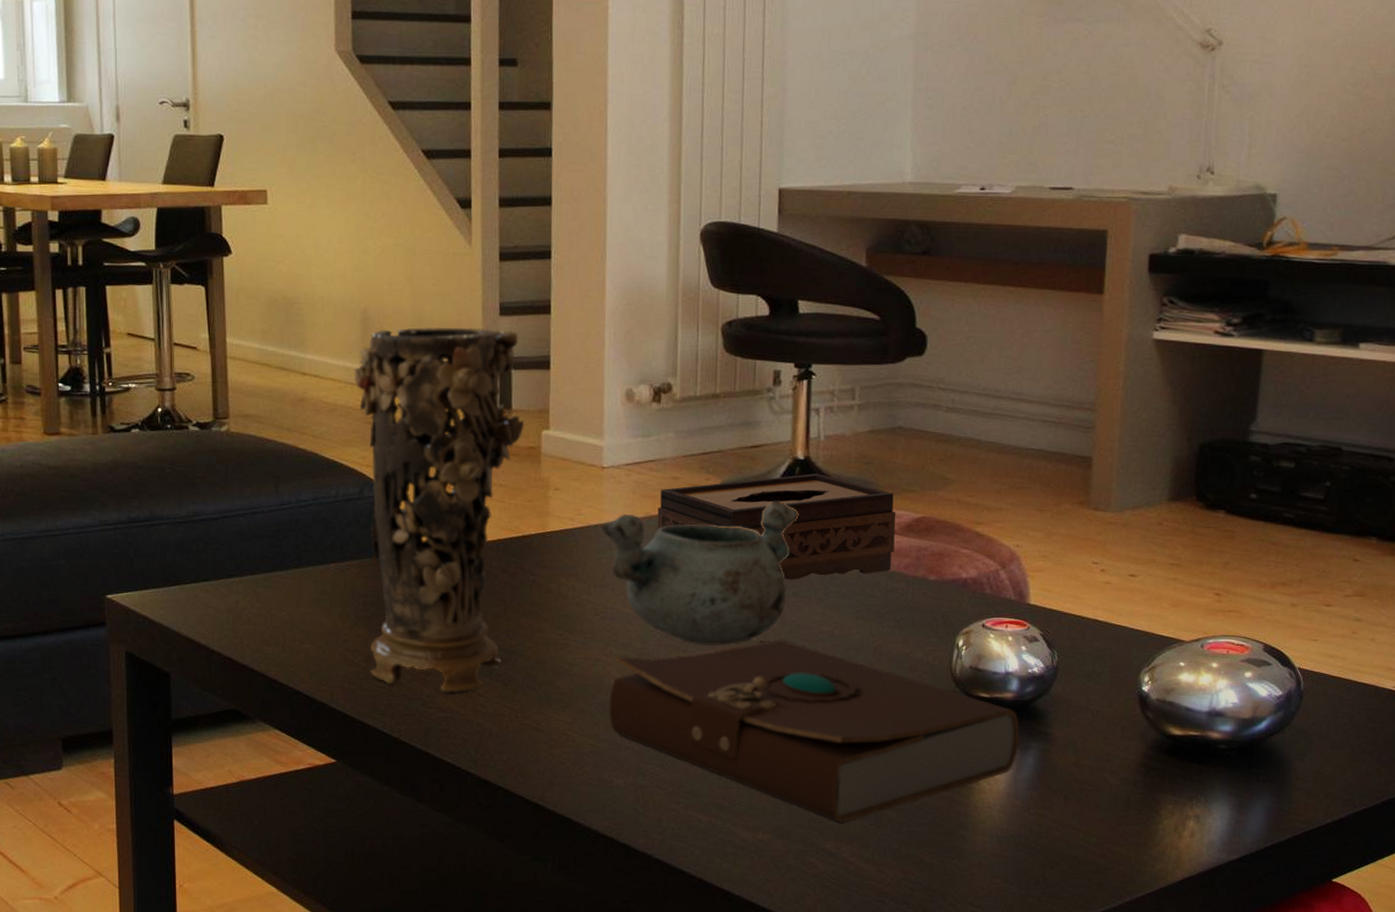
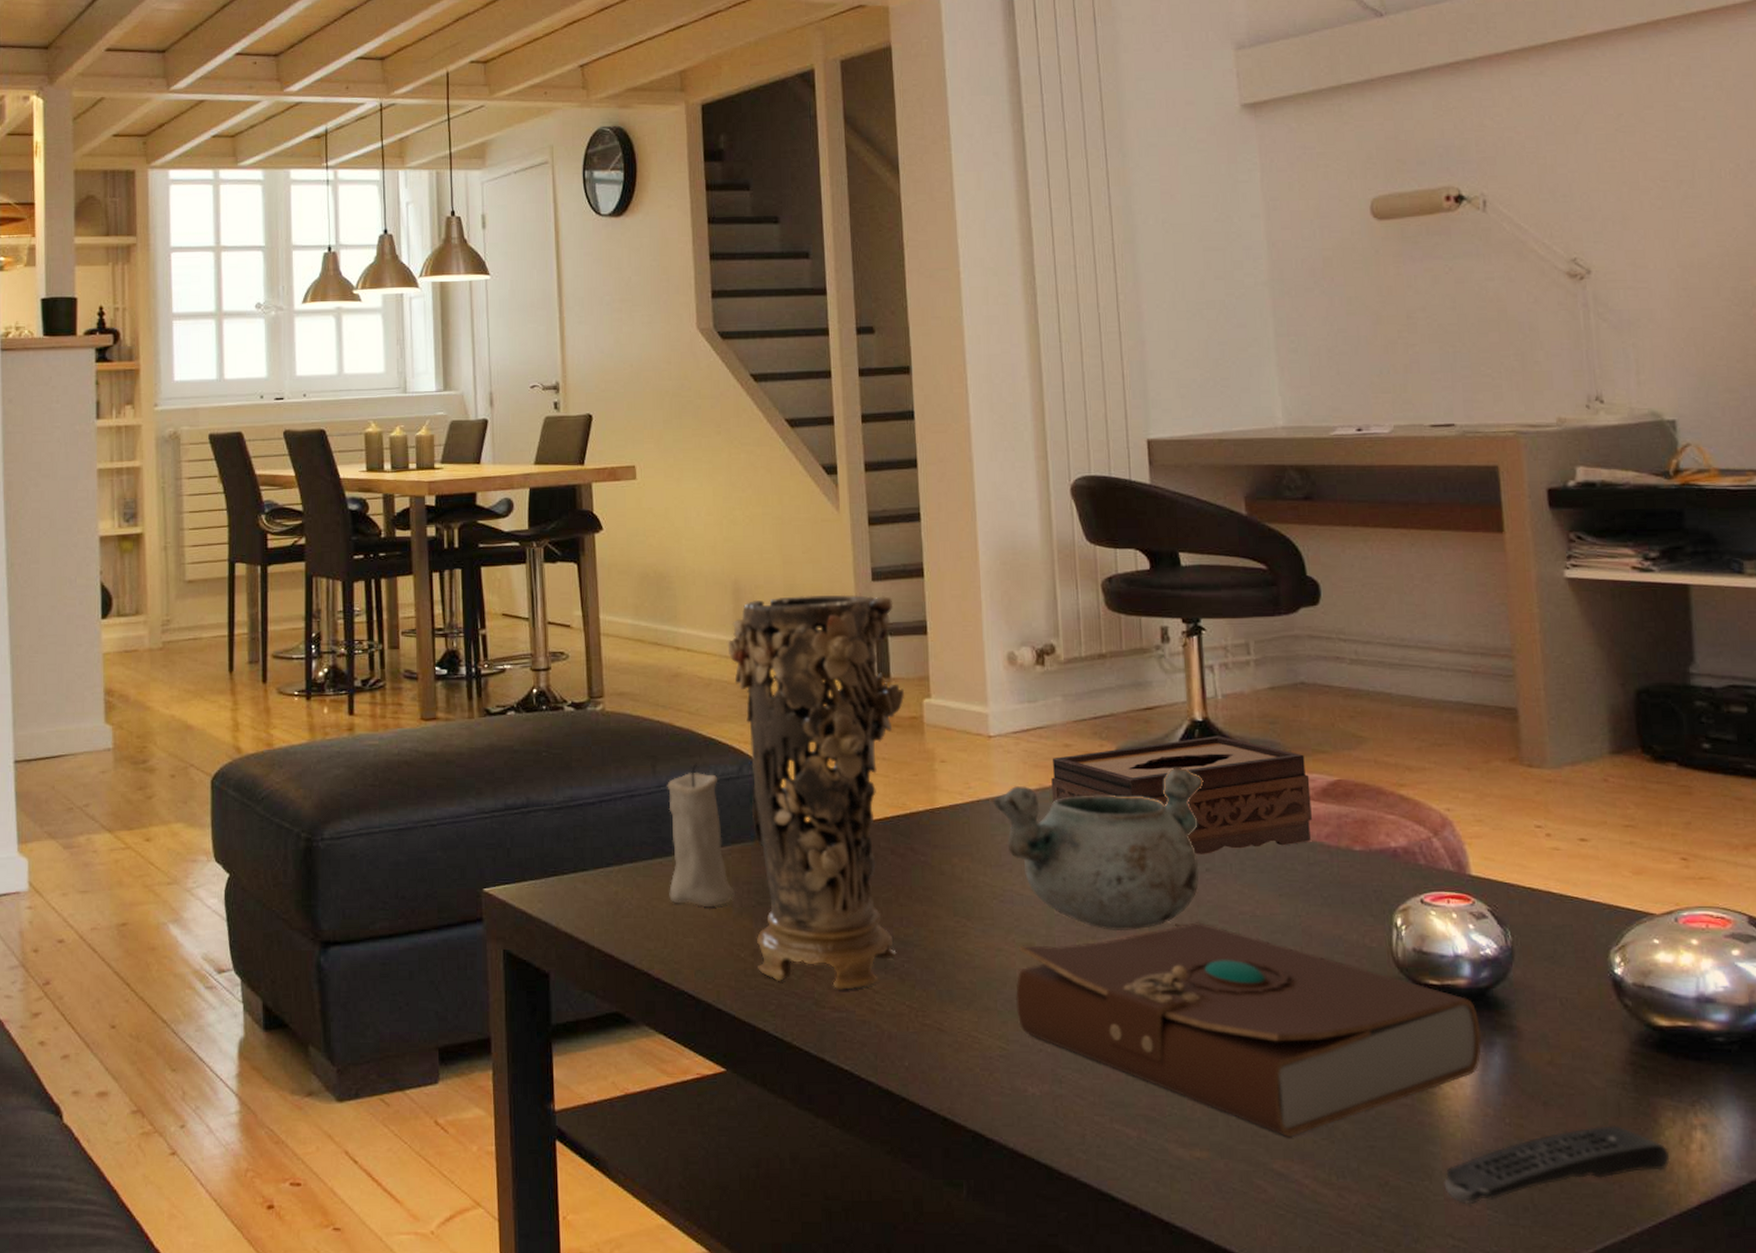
candle: none [288,483,352,616] -> present [667,763,736,906]
remote control: none [970,816,1165,879] -> present [1444,1125,1670,1205]

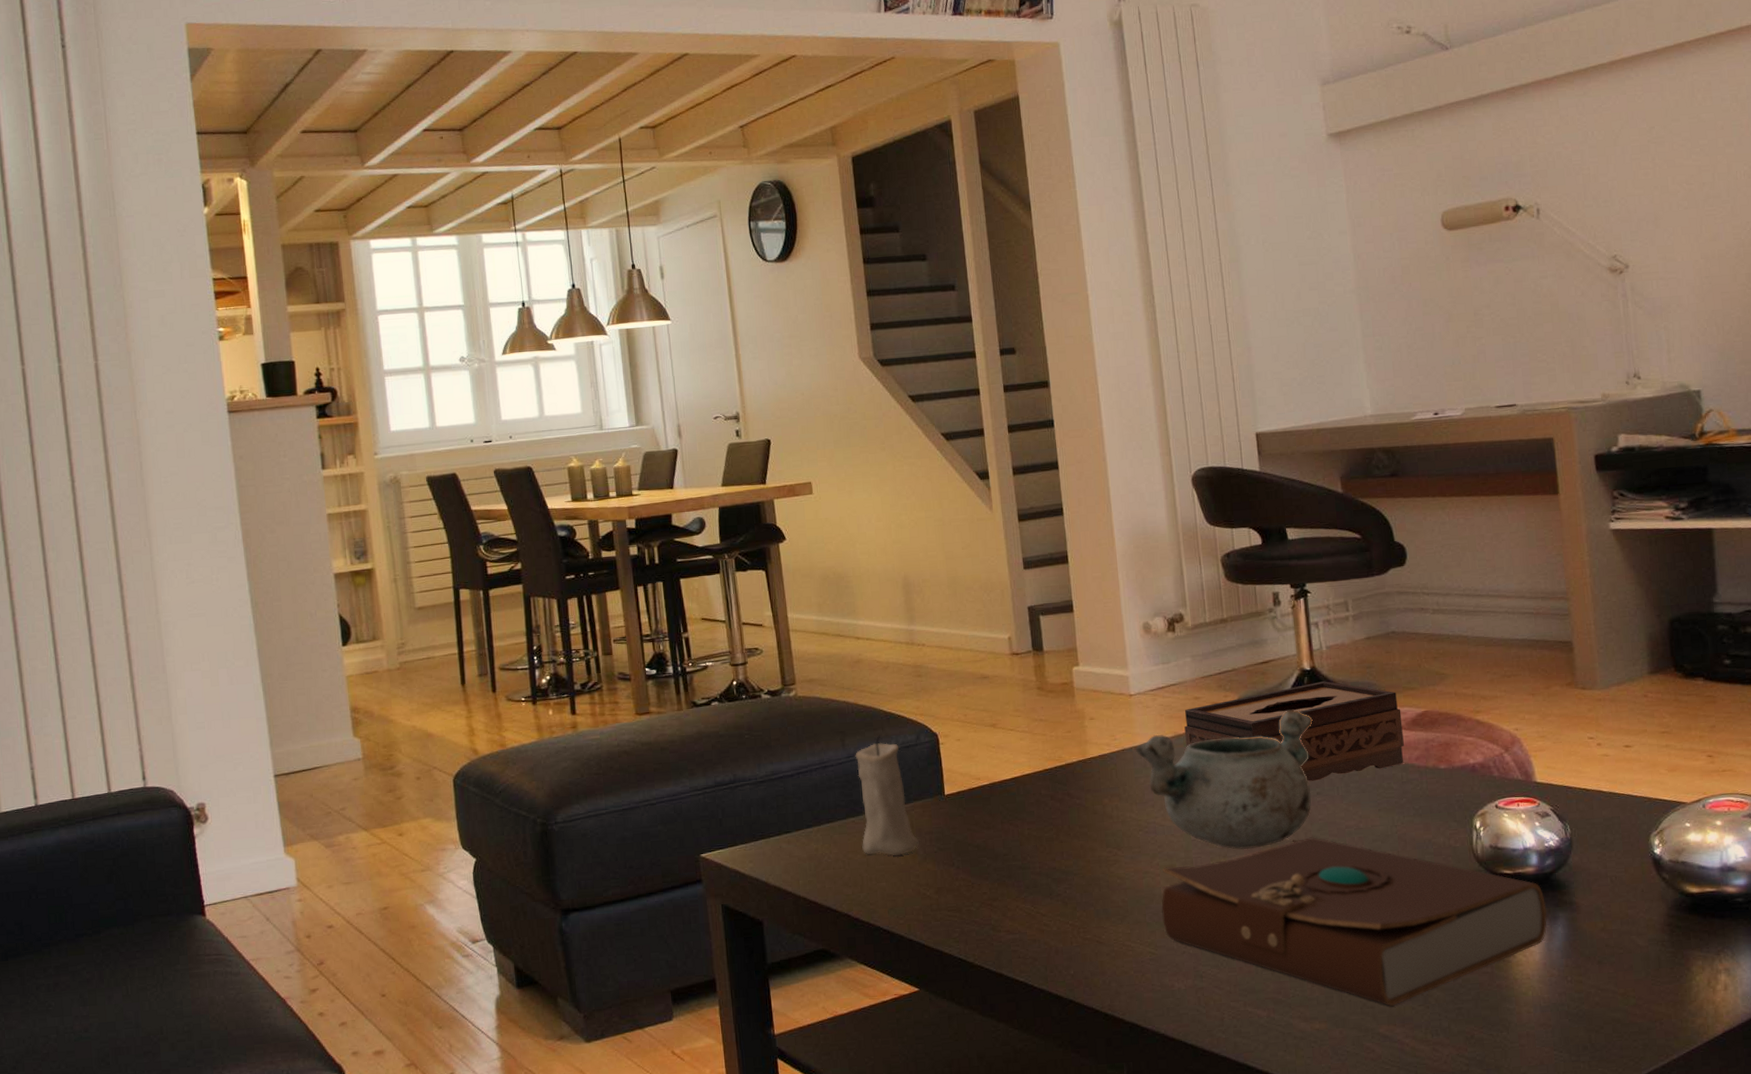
decorative vase: present [727,594,905,990] -> none [901,581,1060,916]
remote control: present [1444,1125,1670,1205] -> none [1519,975,1700,1048]

